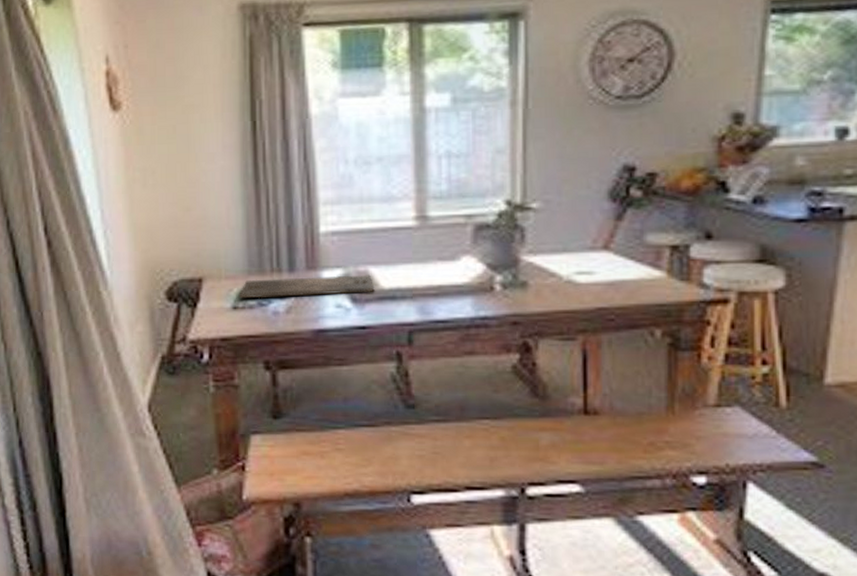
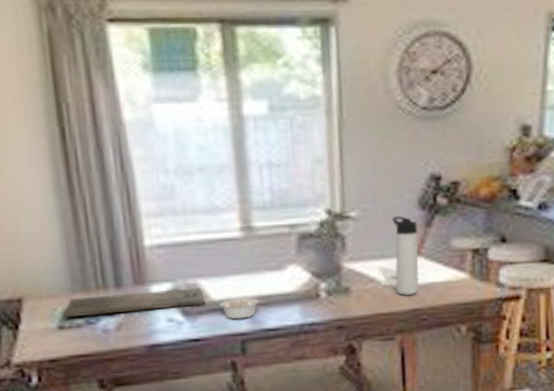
legume: none [389,286,434,309] -> present [219,297,264,320]
thermos bottle: none [578,208,608,294] -> present [392,216,420,296]

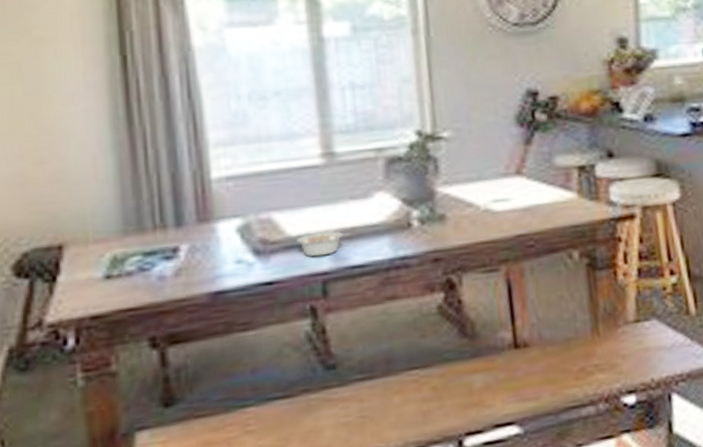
cutting board: present [63,287,206,318] -> none [112,222,281,265]
thermos bottle: present [392,216,420,296] -> none [488,134,523,221]

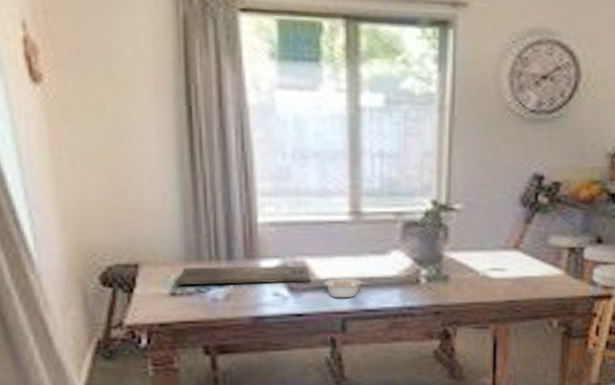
cutting board: none [112,222,281,265] -> present [176,265,311,286]

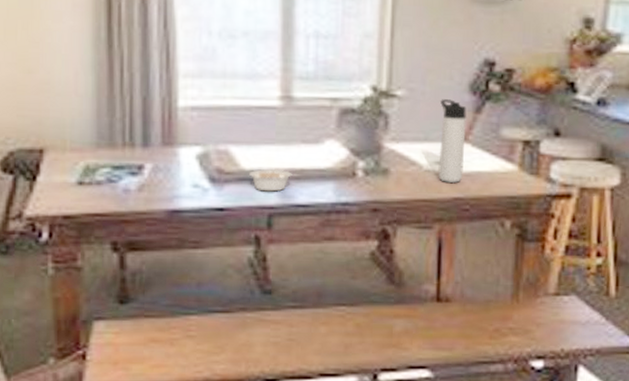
cutting board: present [176,265,311,286] -> none [85,153,235,174]
thermos bottle: none [493,211,519,288] -> present [438,99,468,184]

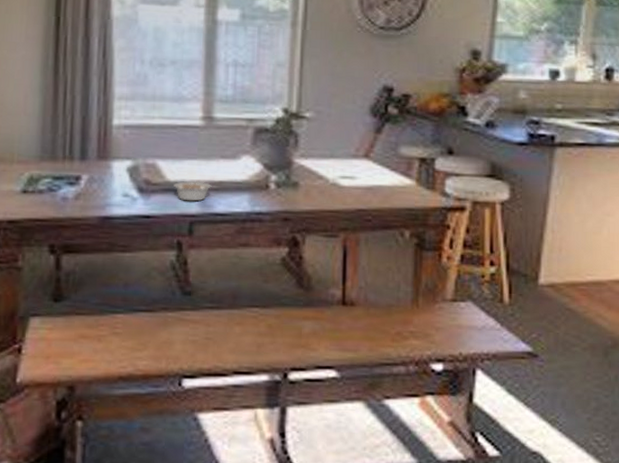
thermos bottle: present [438,99,468,184] -> none [343,120,369,196]

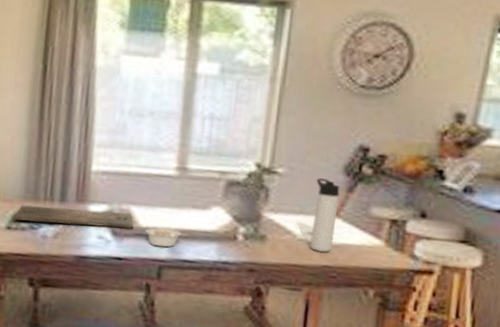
cutting board: none [29,165,161,185] -> present [13,205,134,230]
thermos bottle: none [343,120,369,196] -> present [310,178,340,253]

